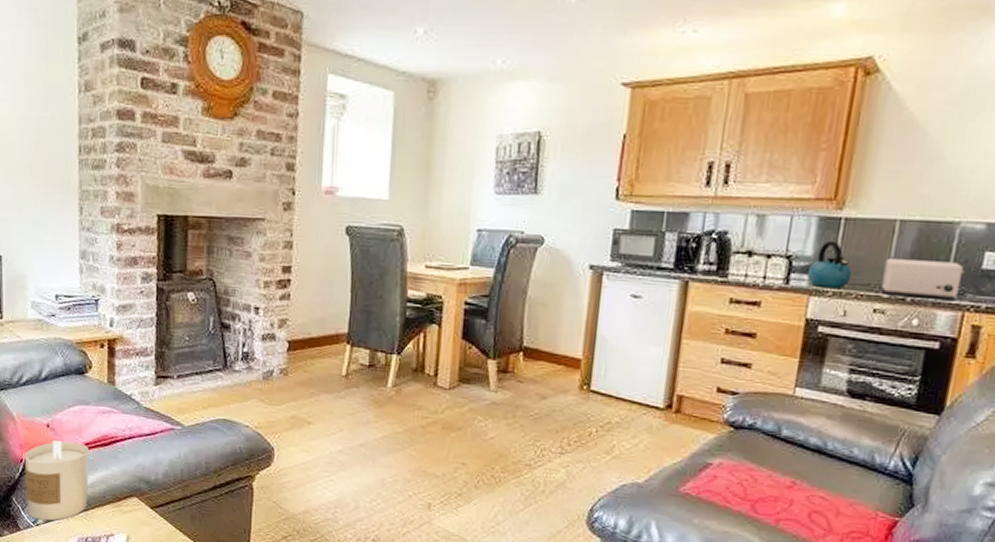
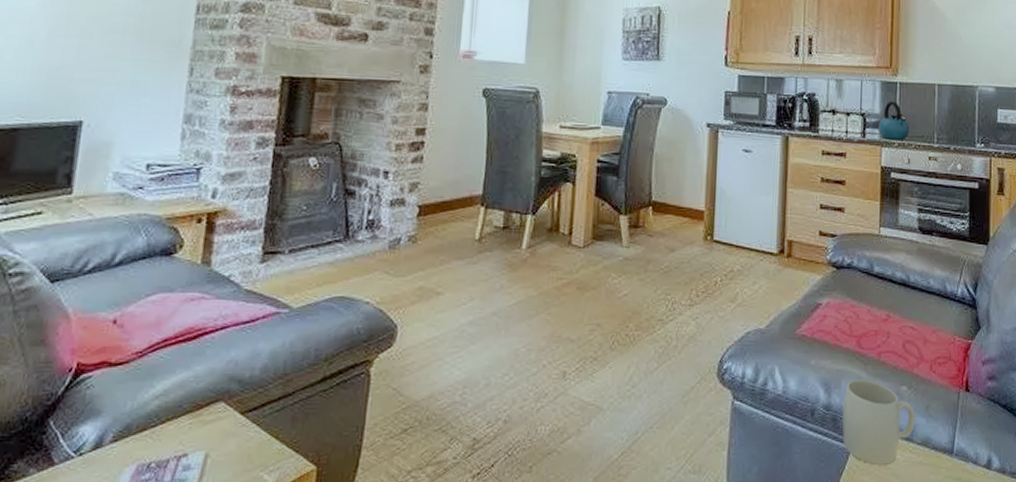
candle: present [24,440,90,521] -> none [68,340,168,447]
toaster: present [881,258,966,301] -> none [932,115,987,149]

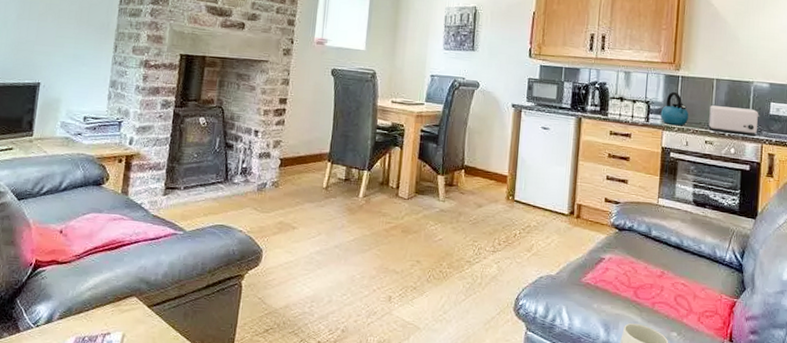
toaster: none [932,115,987,149] -> present [708,105,760,136]

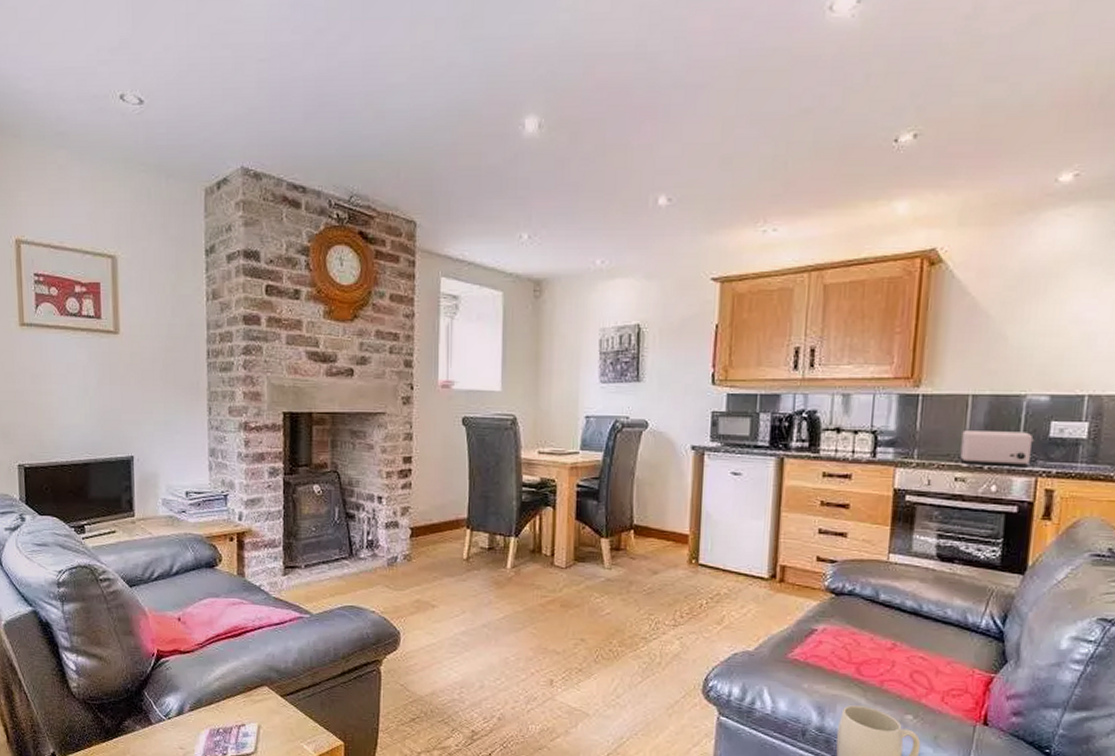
kettle: present [660,91,689,126] -> none [892,415,933,461]

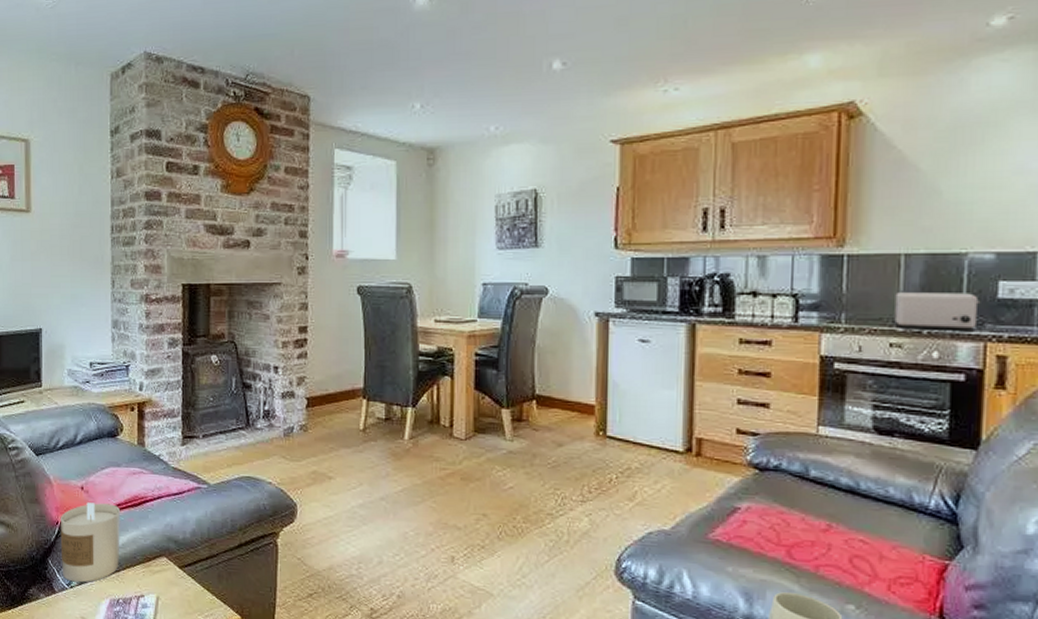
candle: none [156,633,220,714] -> present [60,502,121,583]

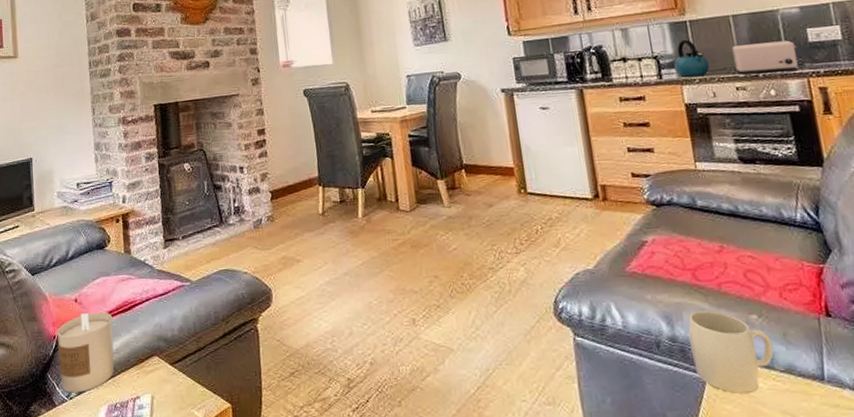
kettle: none [816,277,862,325] -> present [673,39,710,77]

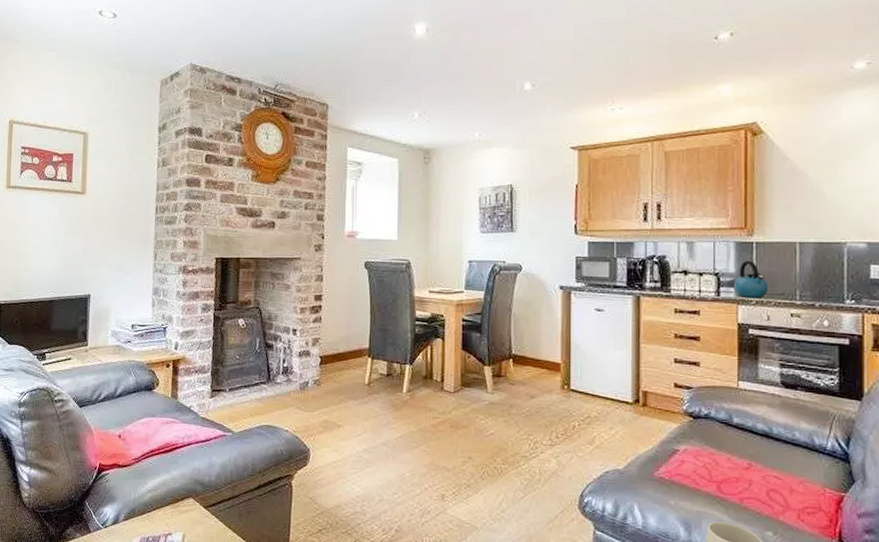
candle: present [56,312,115,393] -> none [97,449,154,523]
toaster: present [732,40,798,75] -> none [793,273,858,305]

